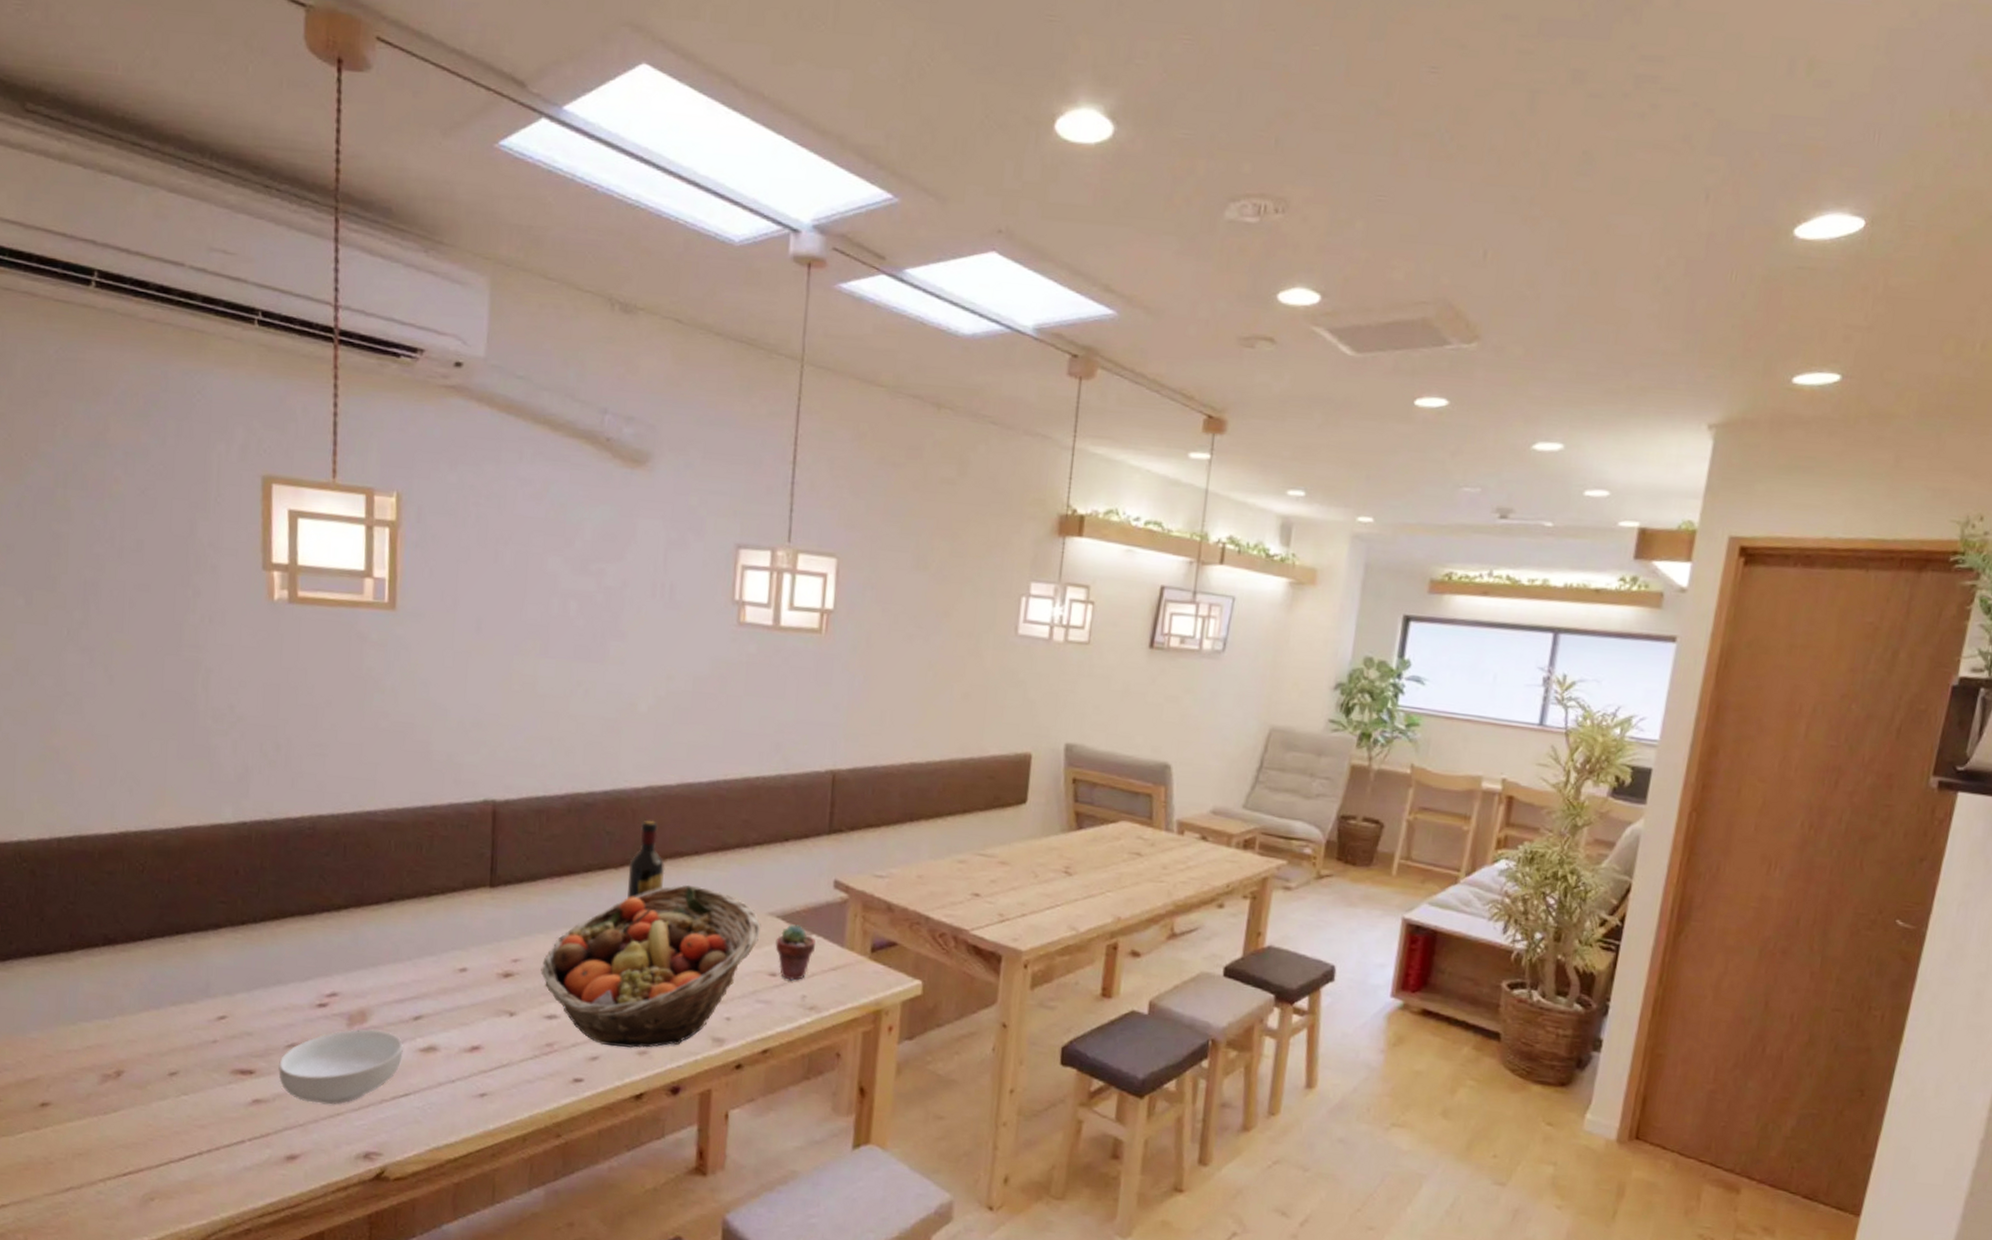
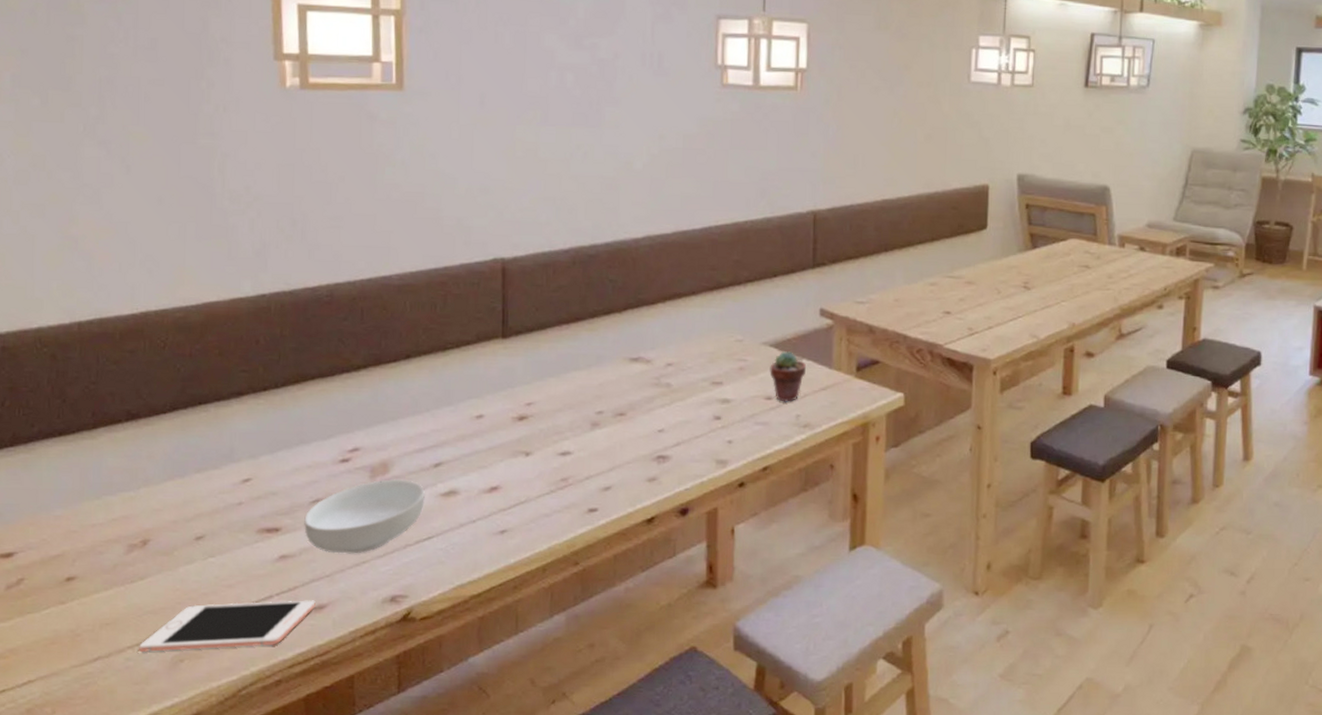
cell phone: none [109,1143,288,1193] -> present [138,600,315,652]
fruit basket: present [540,884,761,1048] -> none [553,322,756,476]
wine bottle: present [627,820,665,899] -> none [631,266,666,340]

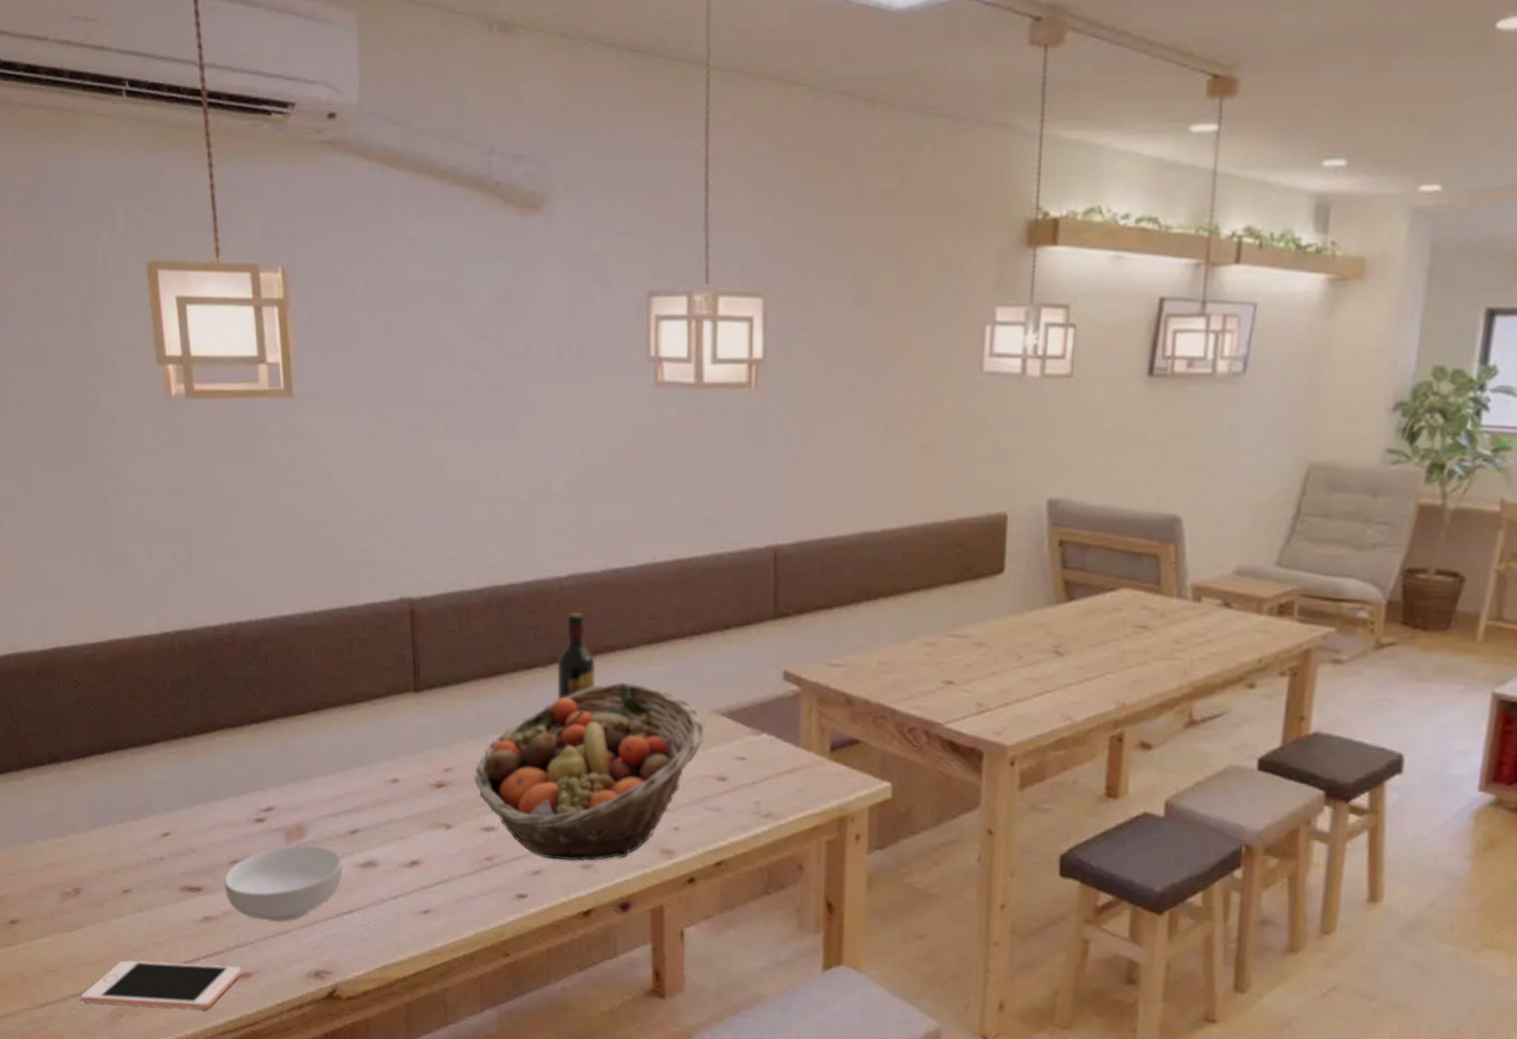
fruit basket: none [553,322,756,476] -> present [474,682,705,862]
wine bottle: none [631,266,666,340] -> present [557,612,596,700]
potted succulent: present [769,351,806,402] -> none [722,722,767,786]

